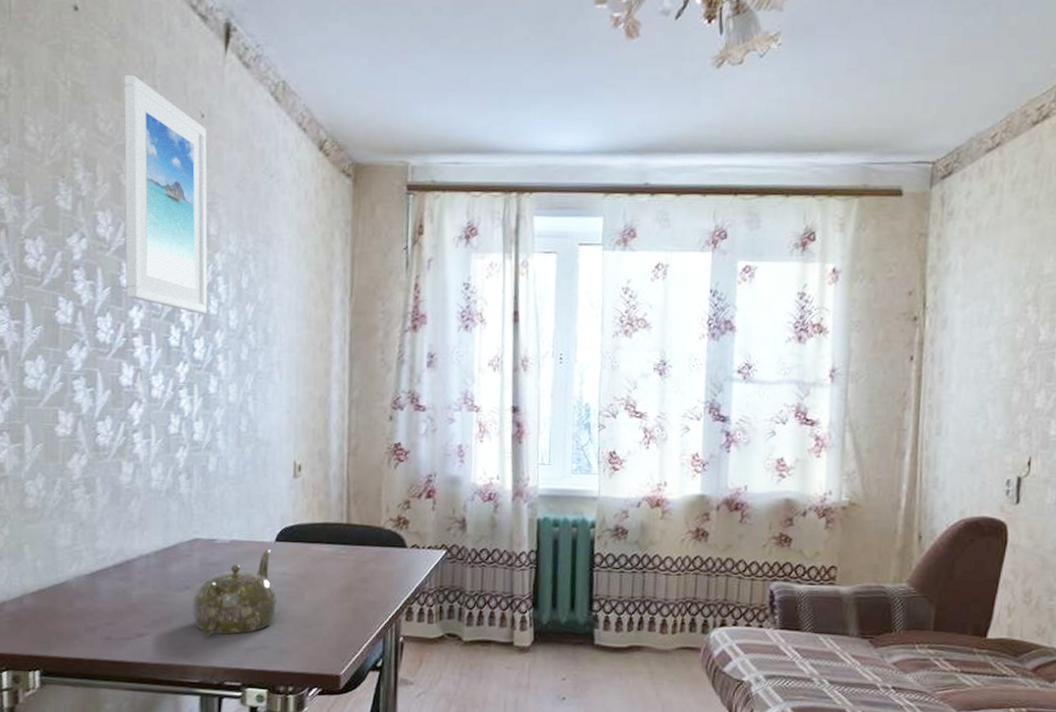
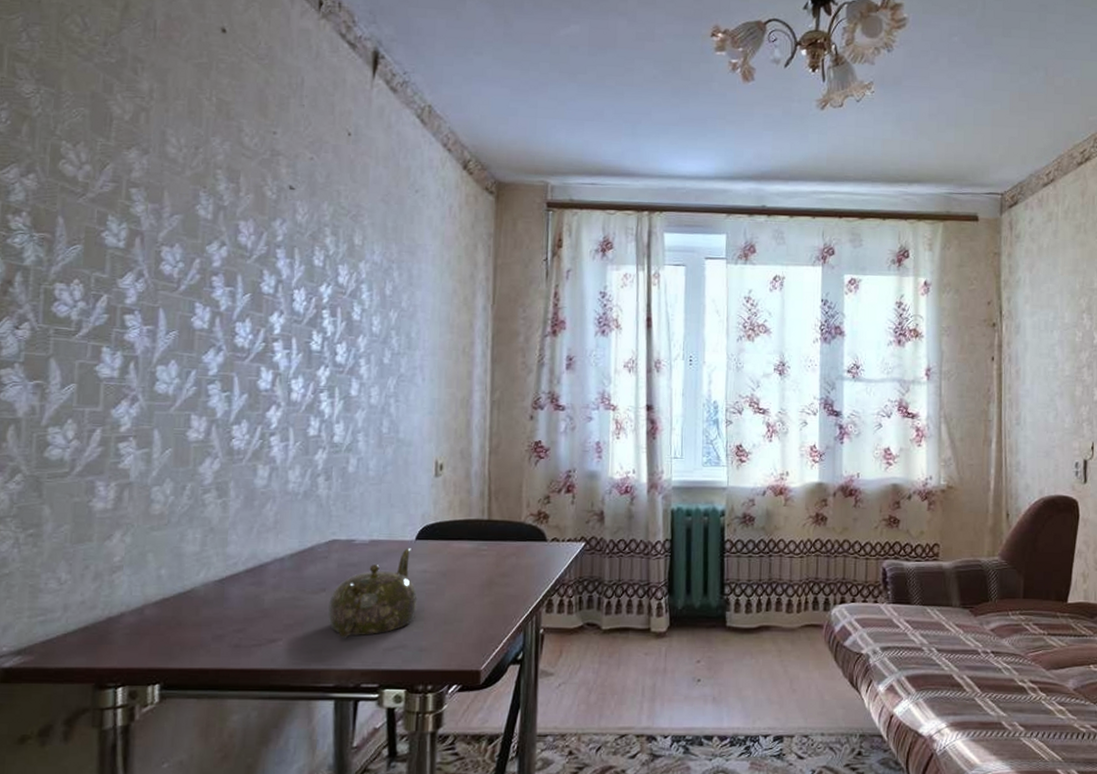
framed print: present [123,74,208,315] -> none [266,93,353,320]

